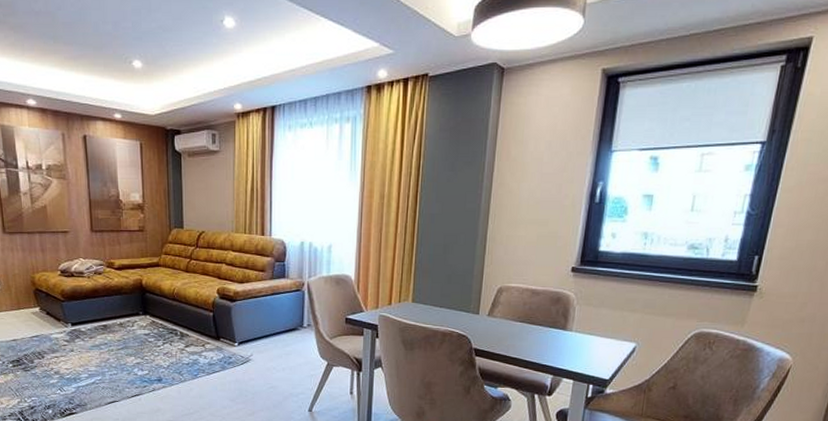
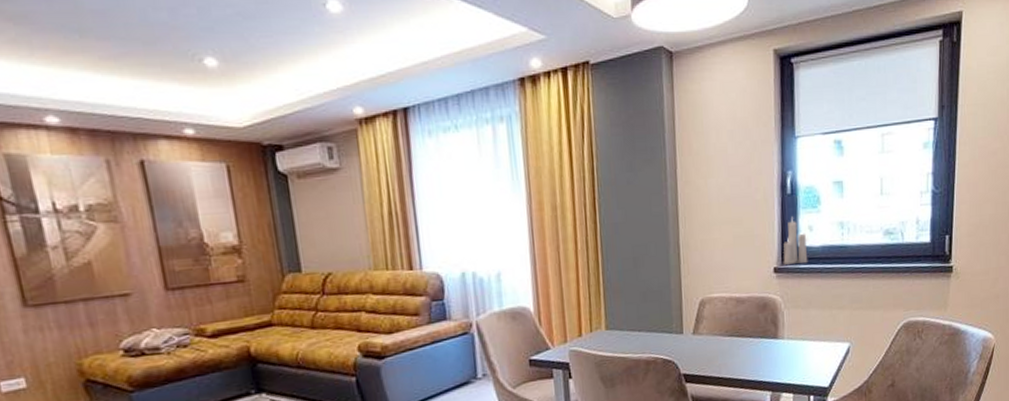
candle: none [581,223,608,267] -> present [783,217,808,266]

